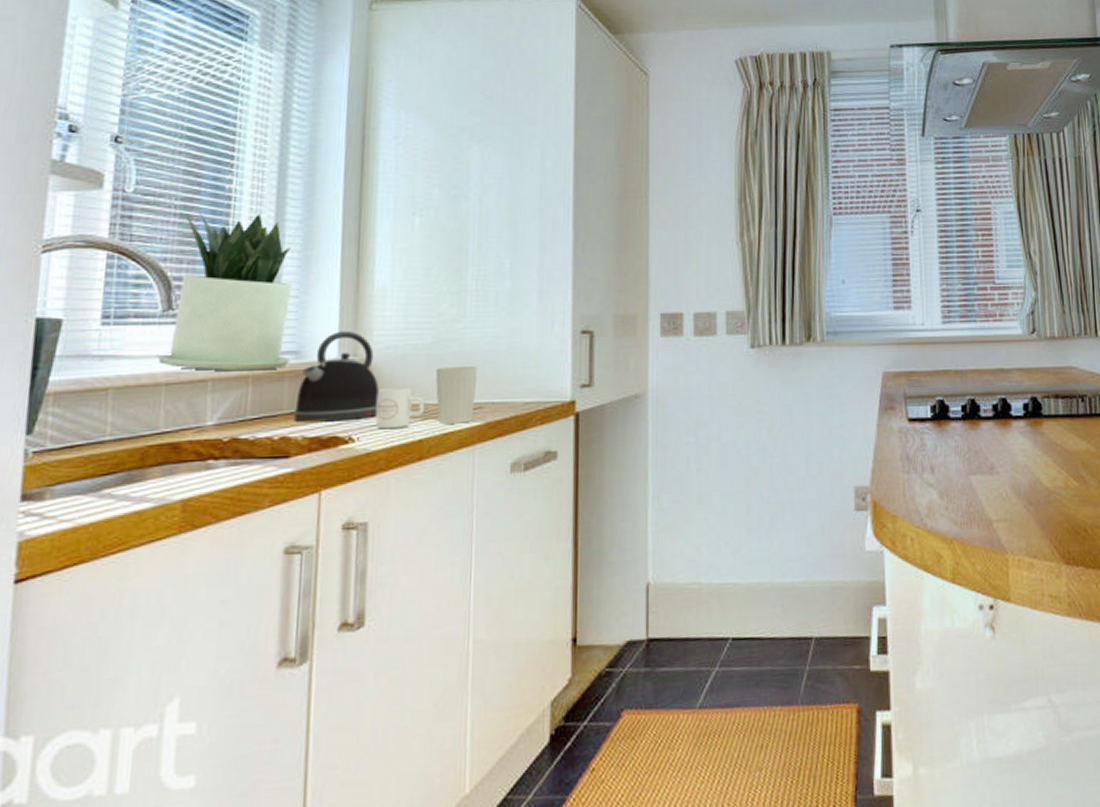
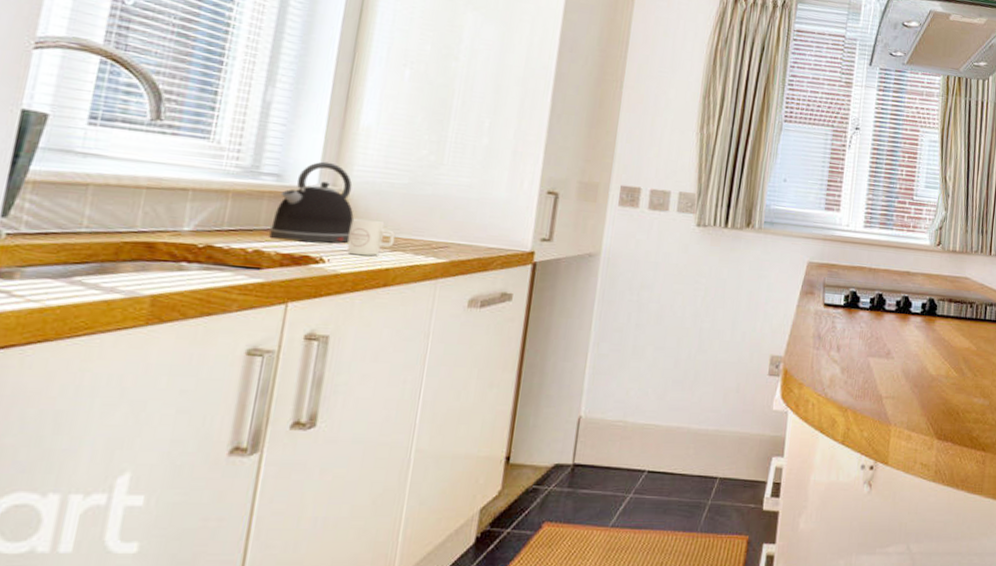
planter: present [155,212,291,372] -> none [139,33,283,188]
cup: present [435,366,478,424] -> none [405,206,449,259]

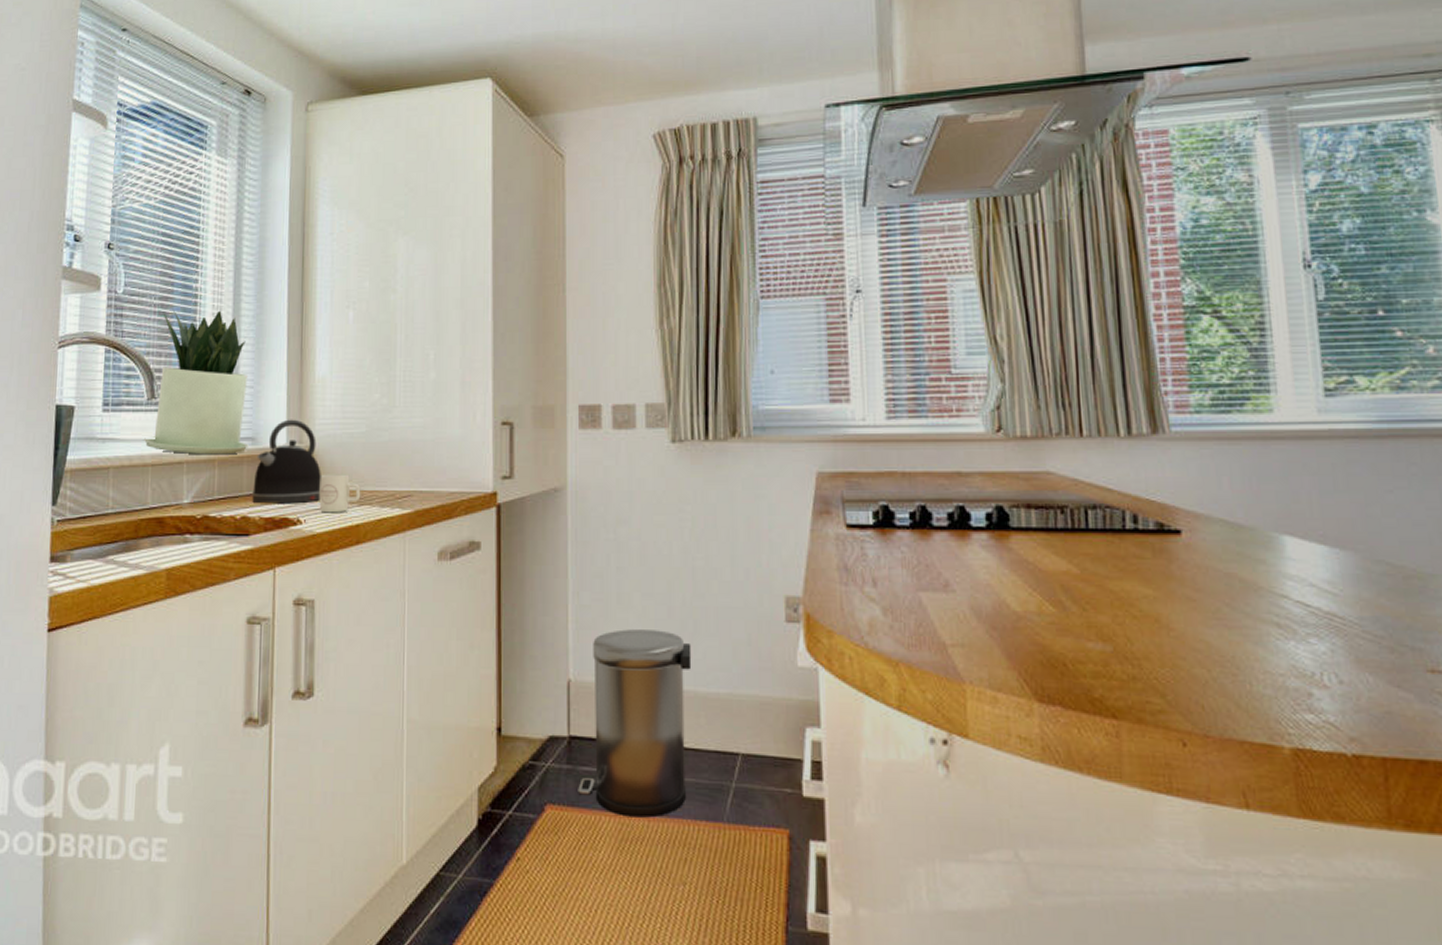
planter: none [139,33,283,188] -> present [143,310,249,455]
pedal bin: none [574,376,691,531] -> present [578,629,692,818]

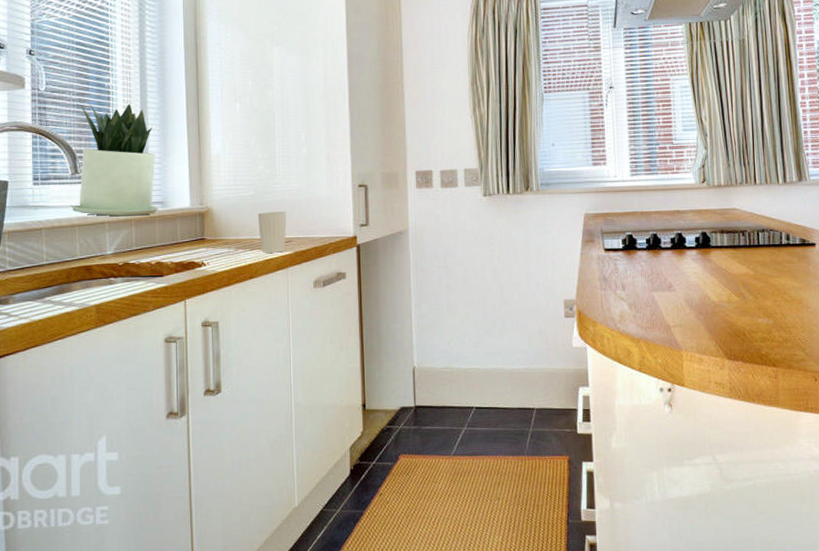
kettle: present [251,419,321,504] -> none [163,187,220,252]
mug: present [319,474,361,513] -> none [218,227,252,257]
cup: none [369,455,407,510] -> present [257,212,287,253]
pedal bin: present [578,629,692,818] -> none [422,328,501,458]

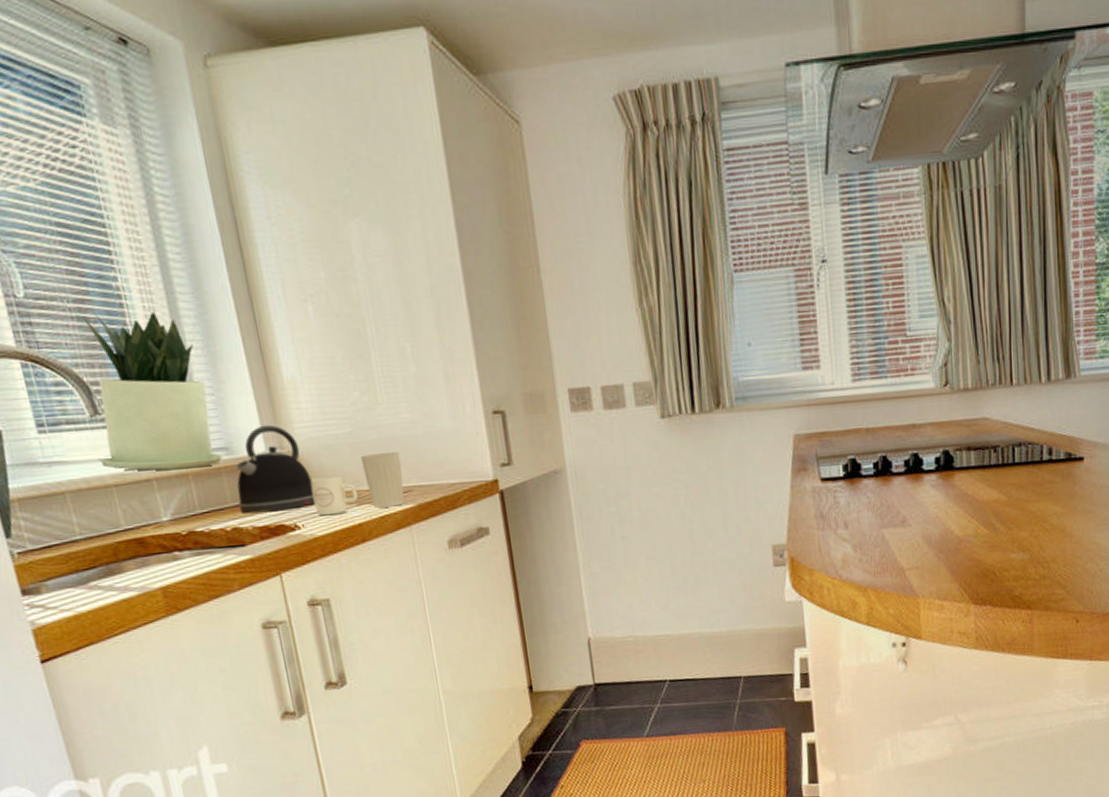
kettle: none [163,187,220,252] -> present [235,424,316,514]
mug: none [218,227,252,257] -> present [310,475,359,516]

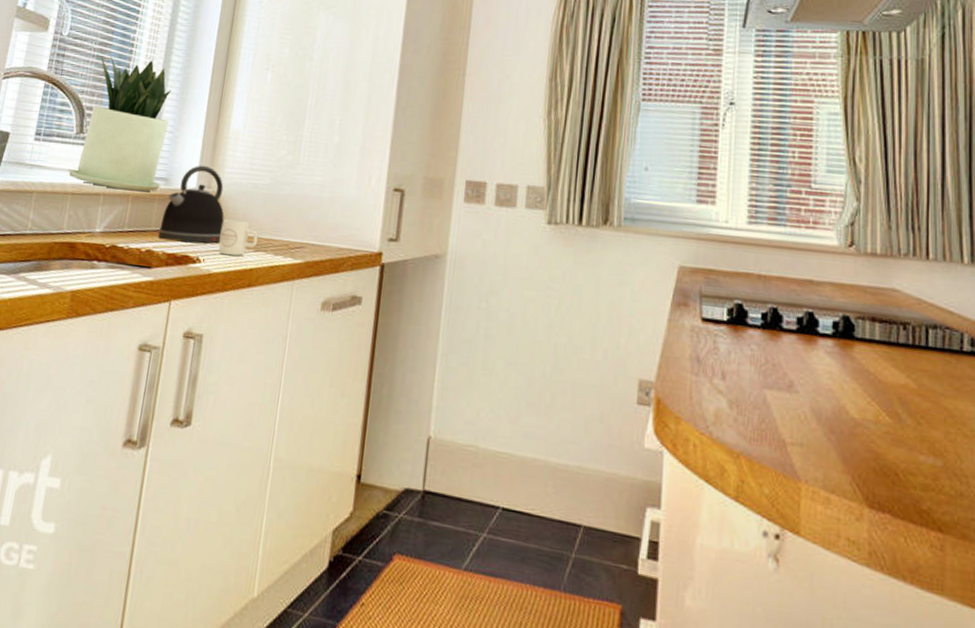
cup: present [360,452,405,508] -> none [267,206,304,260]

